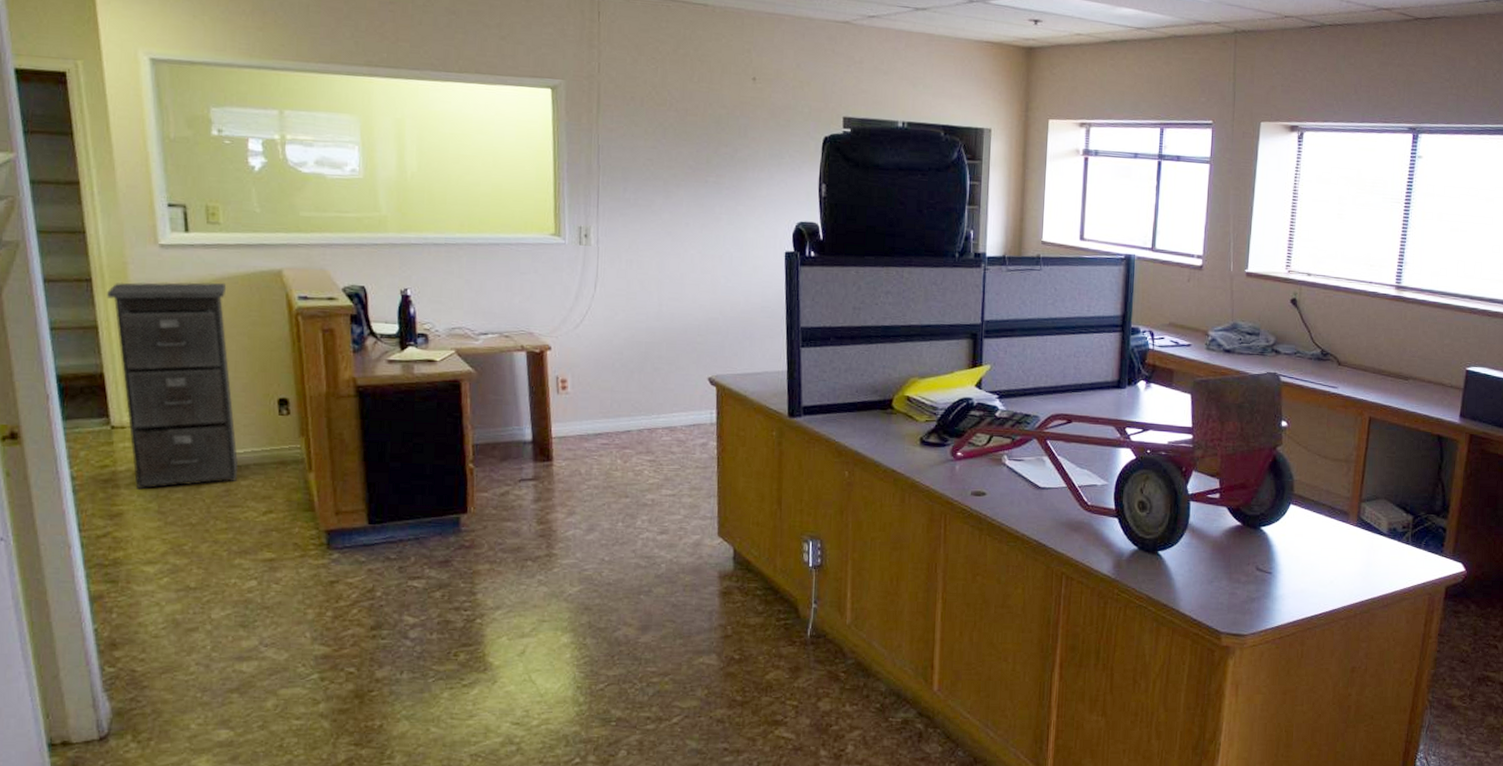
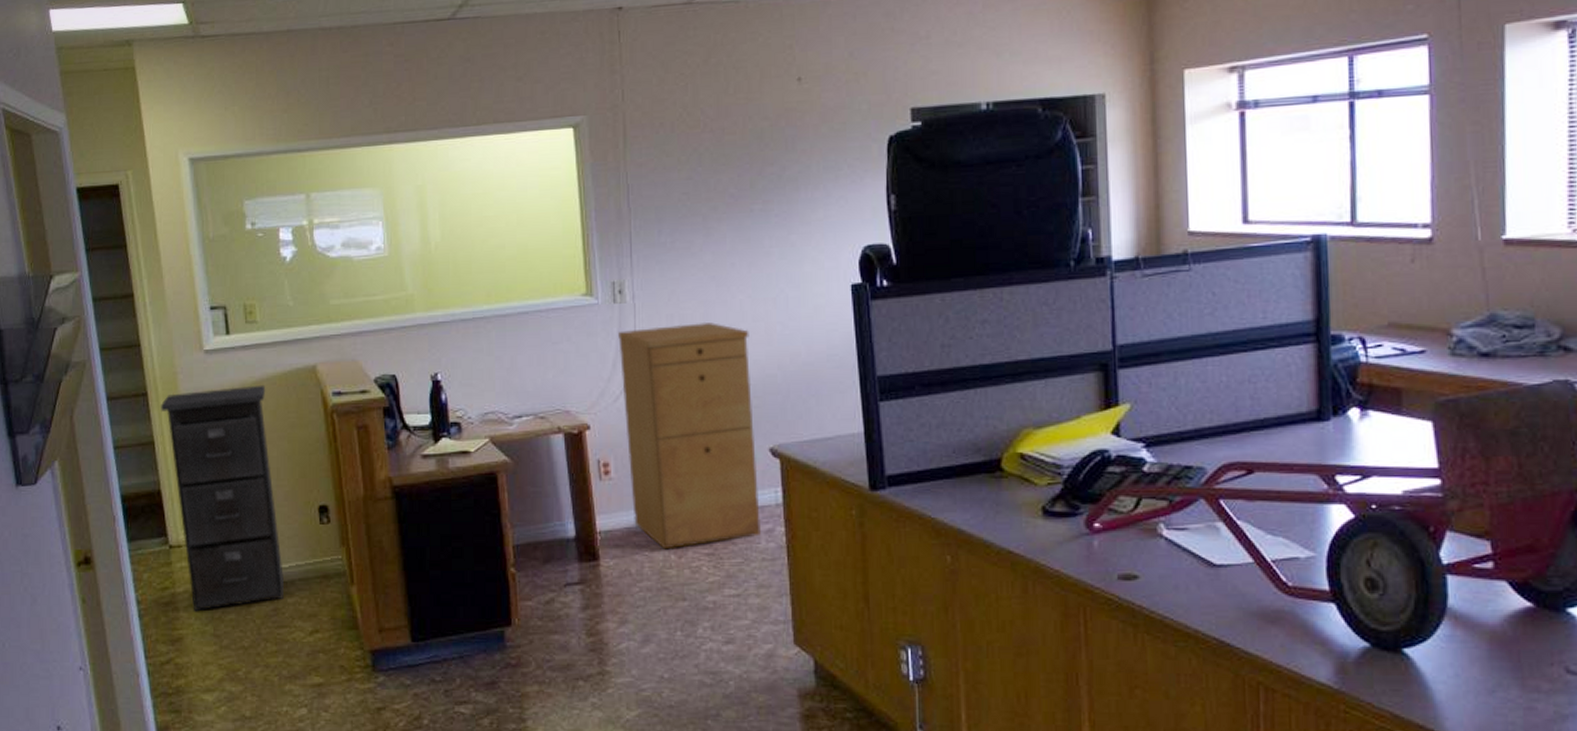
filing cabinet: none [582,269,698,455] -> present [618,322,761,550]

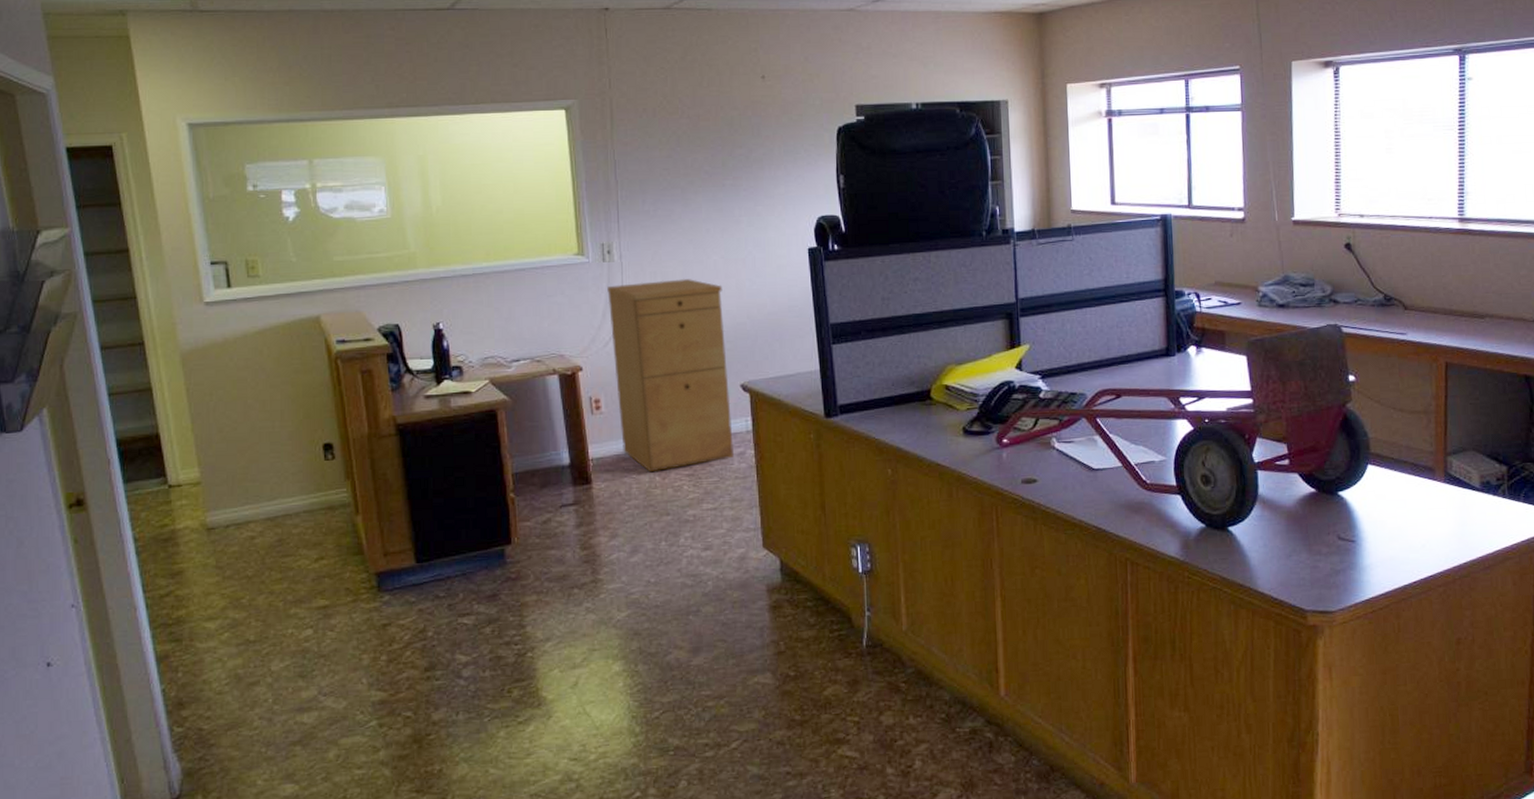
filing cabinet: present [161,384,284,612] -> none [159,334,288,546]

